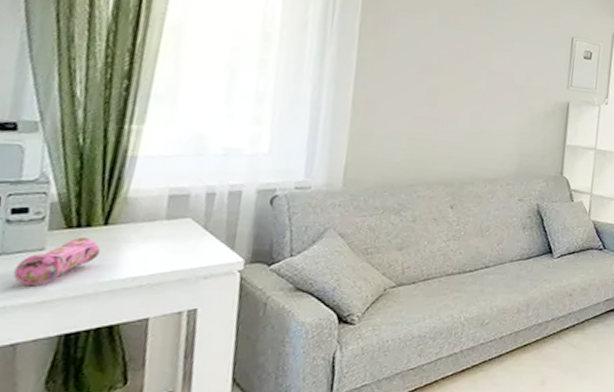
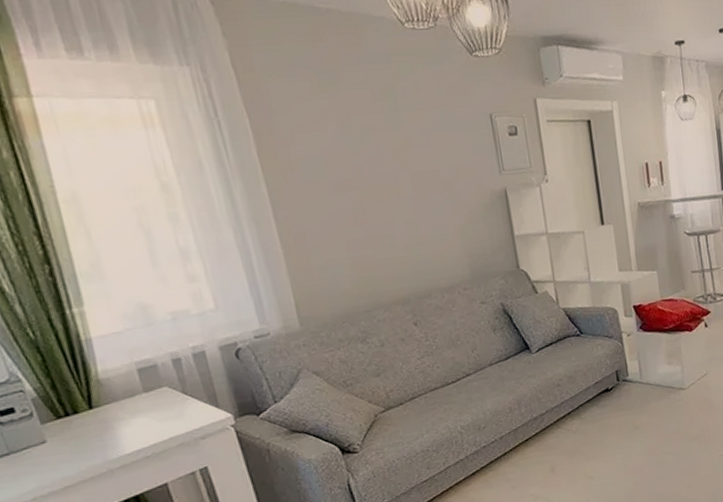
pencil case: present [13,236,101,285] -> none [27,423,98,476]

